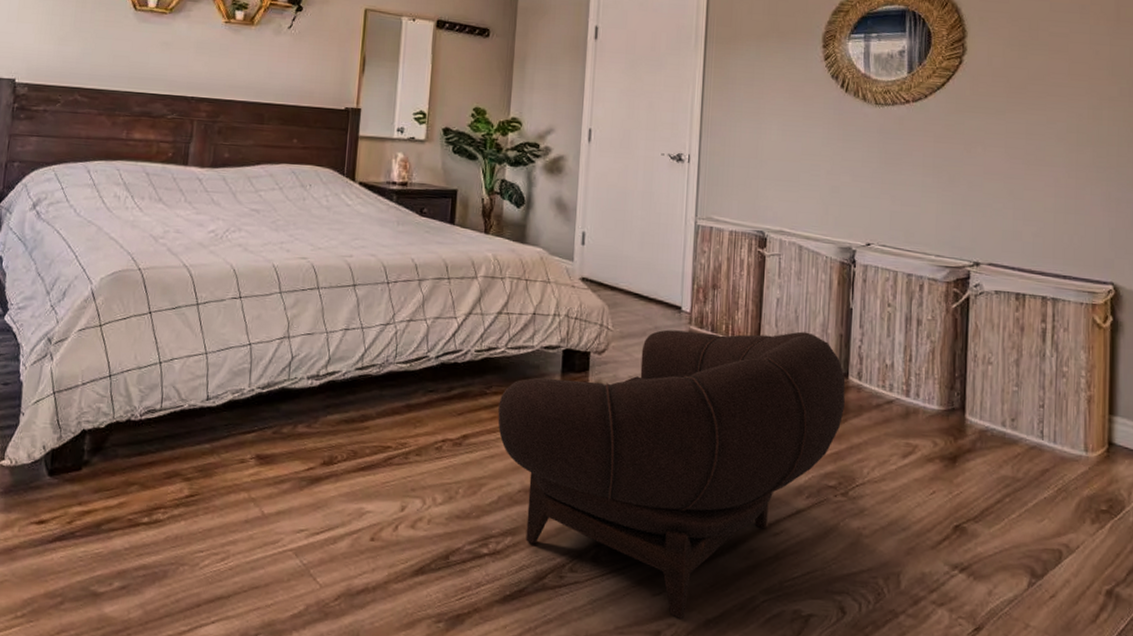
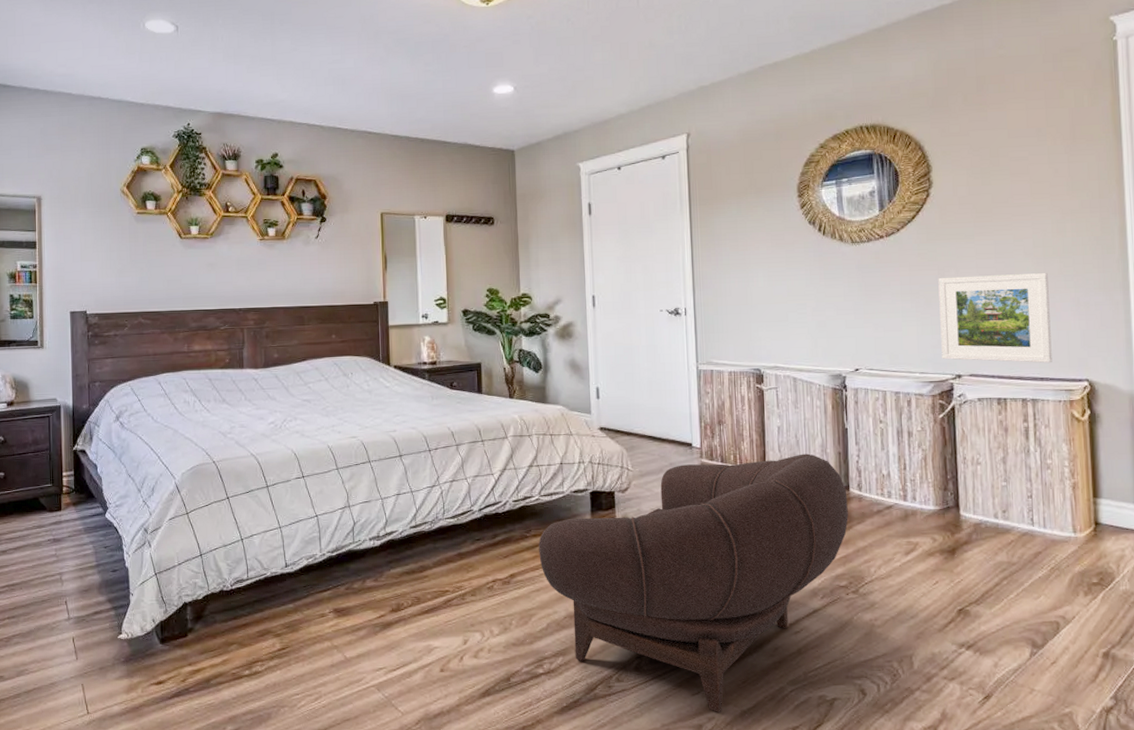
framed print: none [960,153,1080,261] -> present [938,273,1052,363]

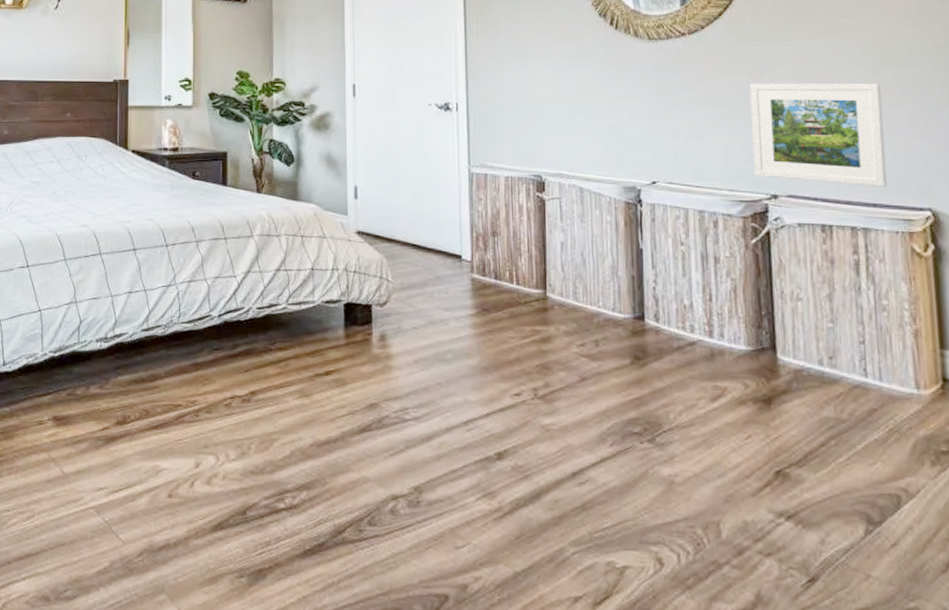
armchair: present [539,453,848,712] -> none [284,275,643,572]

